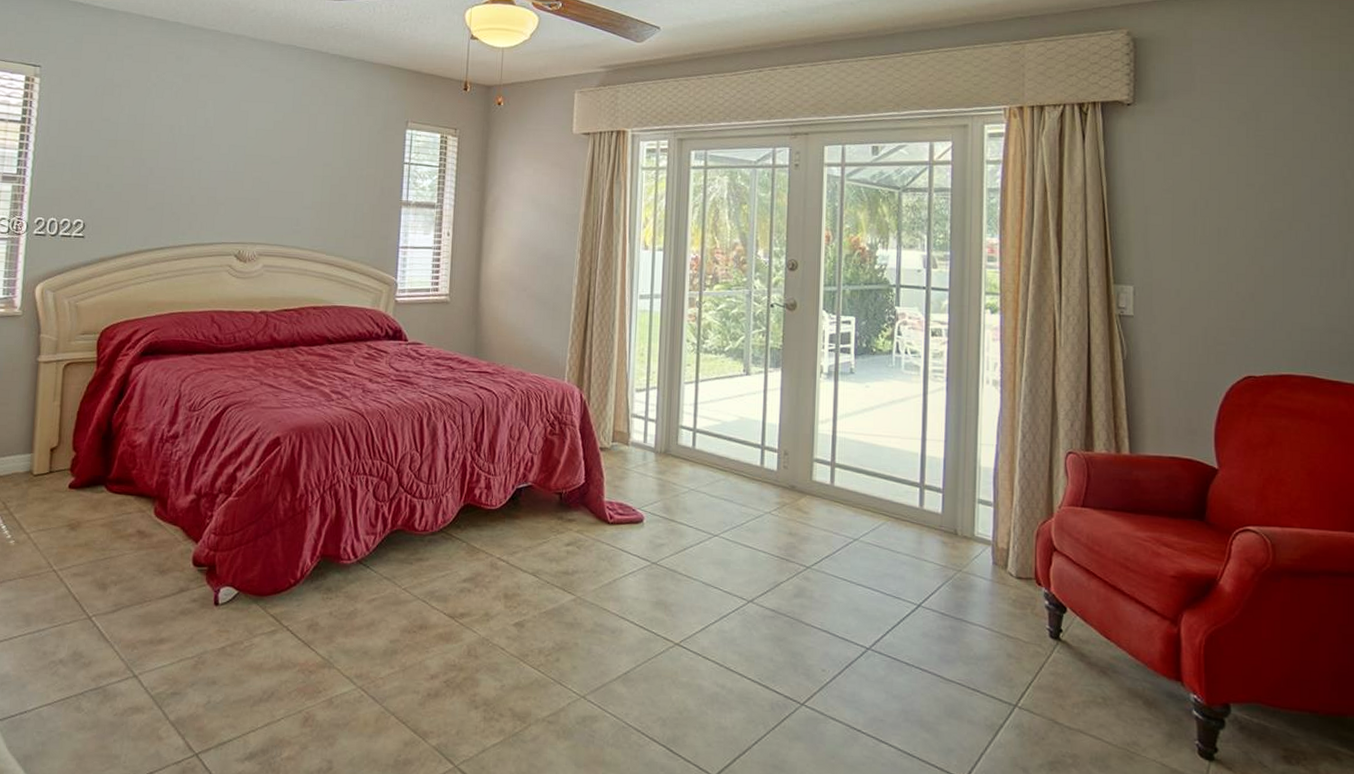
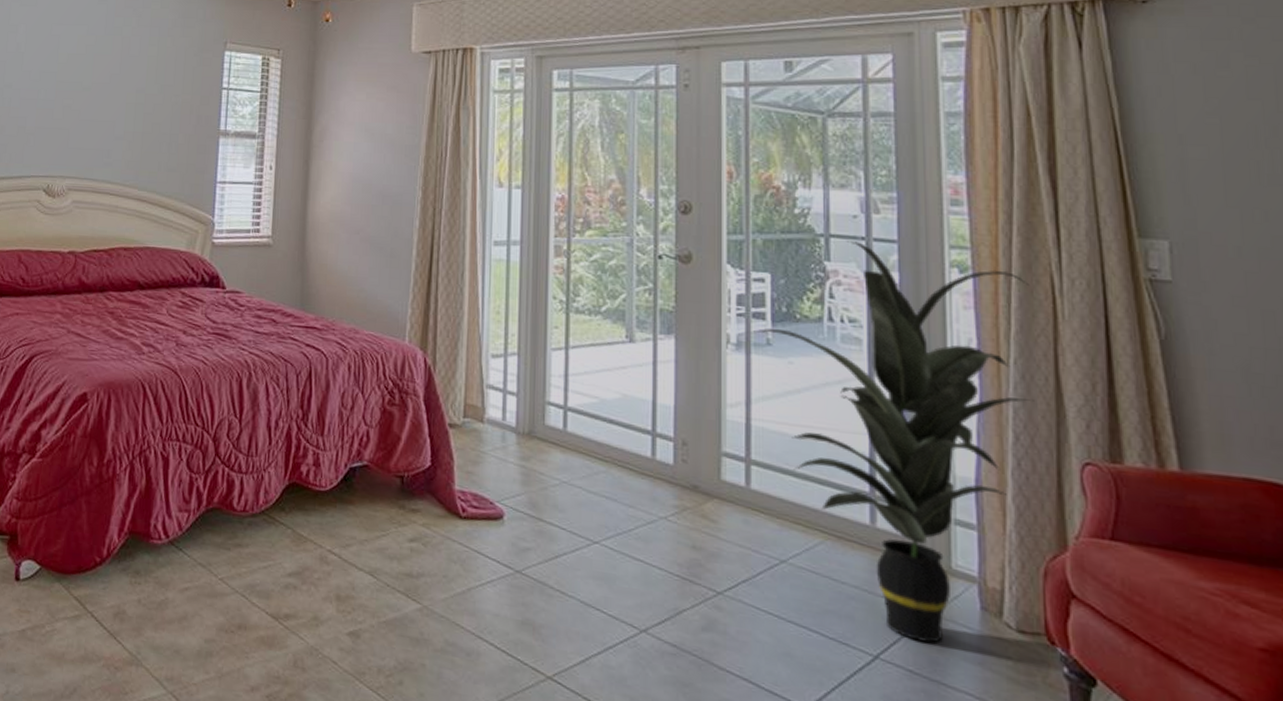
indoor plant: none [841,290,1039,592] -> present [754,241,1034,643]

